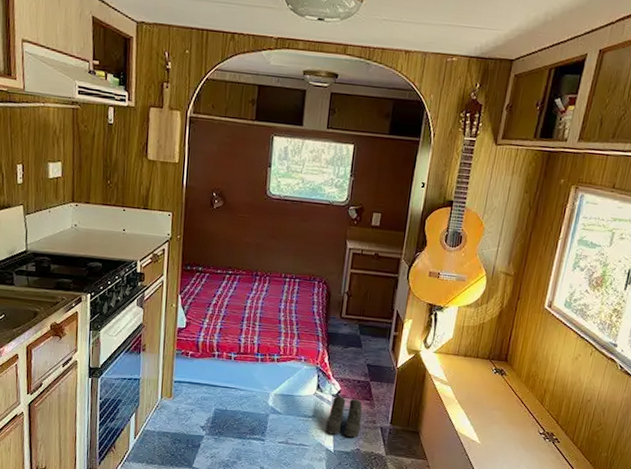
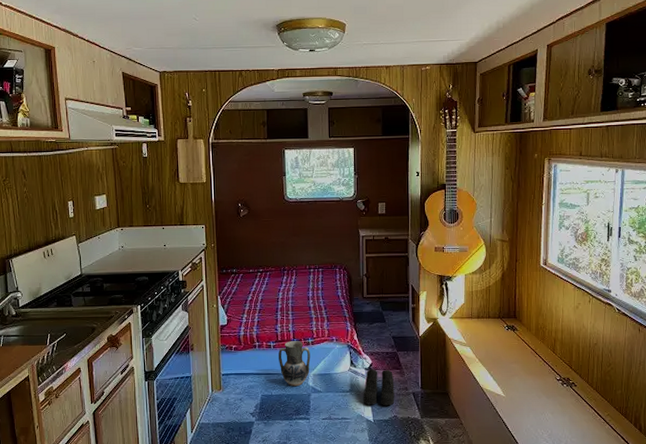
ceramic jug: none [238,355,275,405] -> present [278,341,311,387]

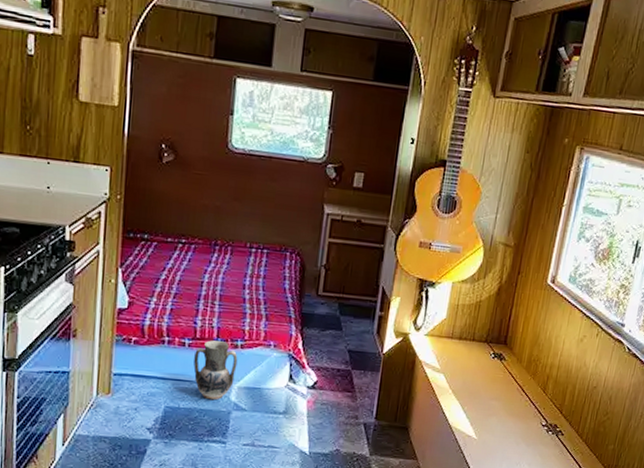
boots: present [363,369,395,406] -> none [298,388,343,437]

